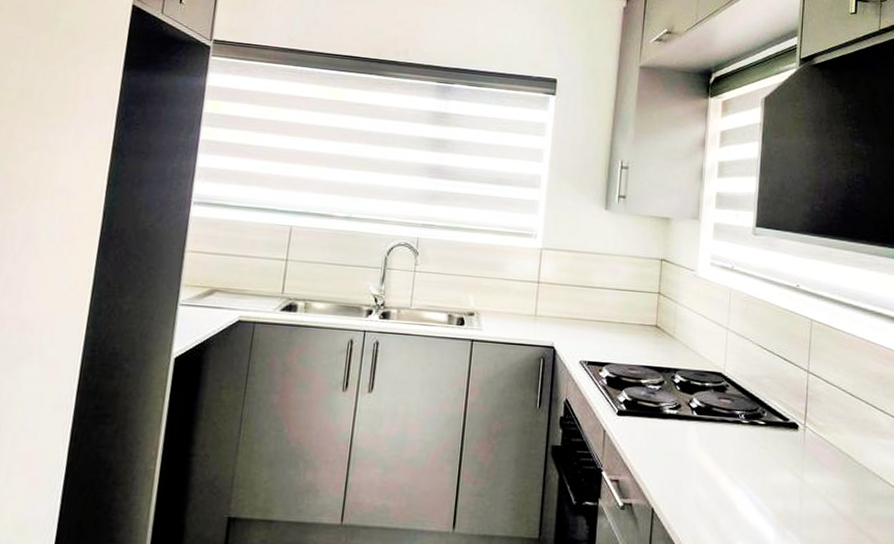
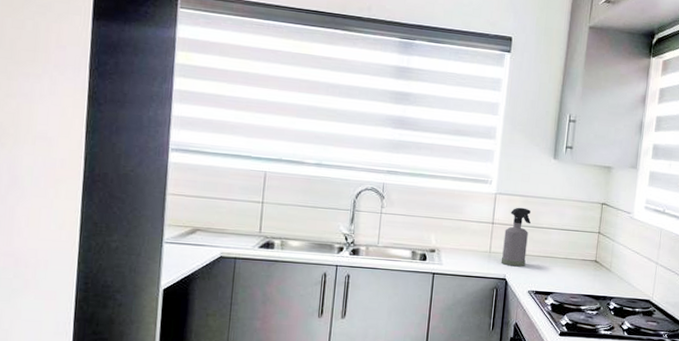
spray bottle: none [548,264,582,333] -> present [501,207,531,267]

